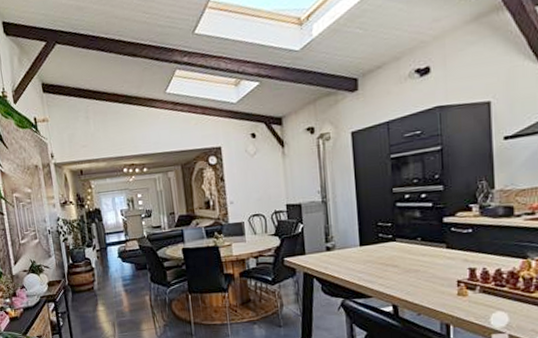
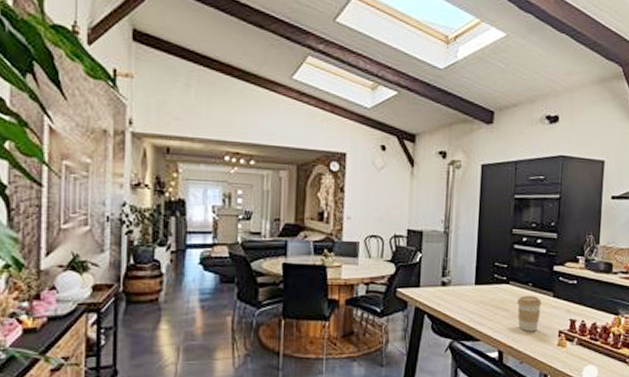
coffee cup: none [407,249,435,285] -> present [517,296,542,332]

